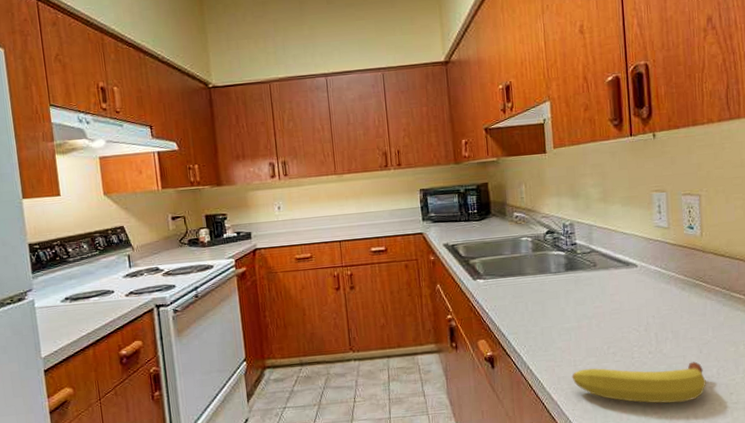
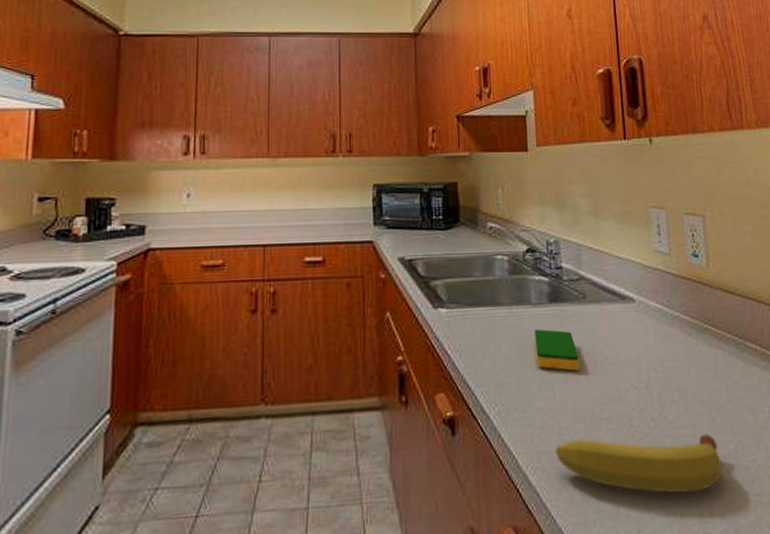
dish sponge: none [554,291,591,320] -> present [534,329,580,371]

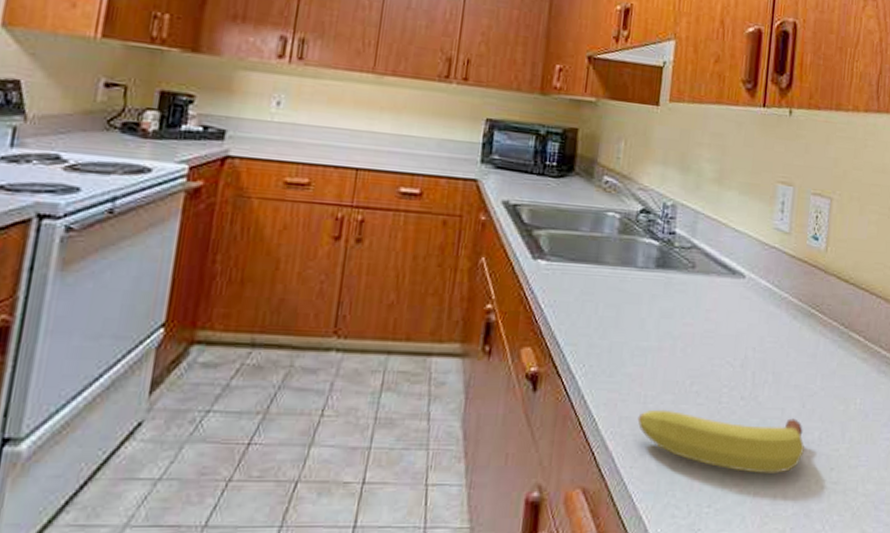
dish sponge: present [534,329,580,371] -> none [632,294,678,341]

